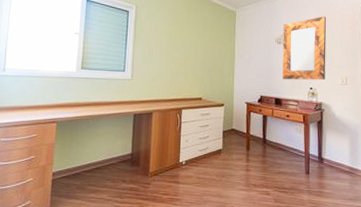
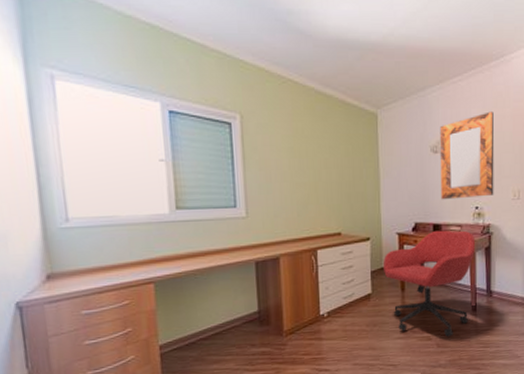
office chair: none [232,103,309,194] -> present [382,230,475,337]

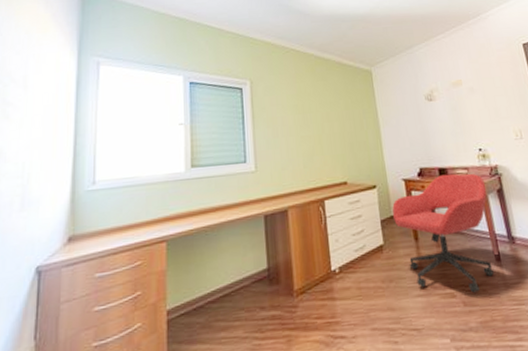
home mirror: present [439,111,495,200] -> none [430,61,495,144]

